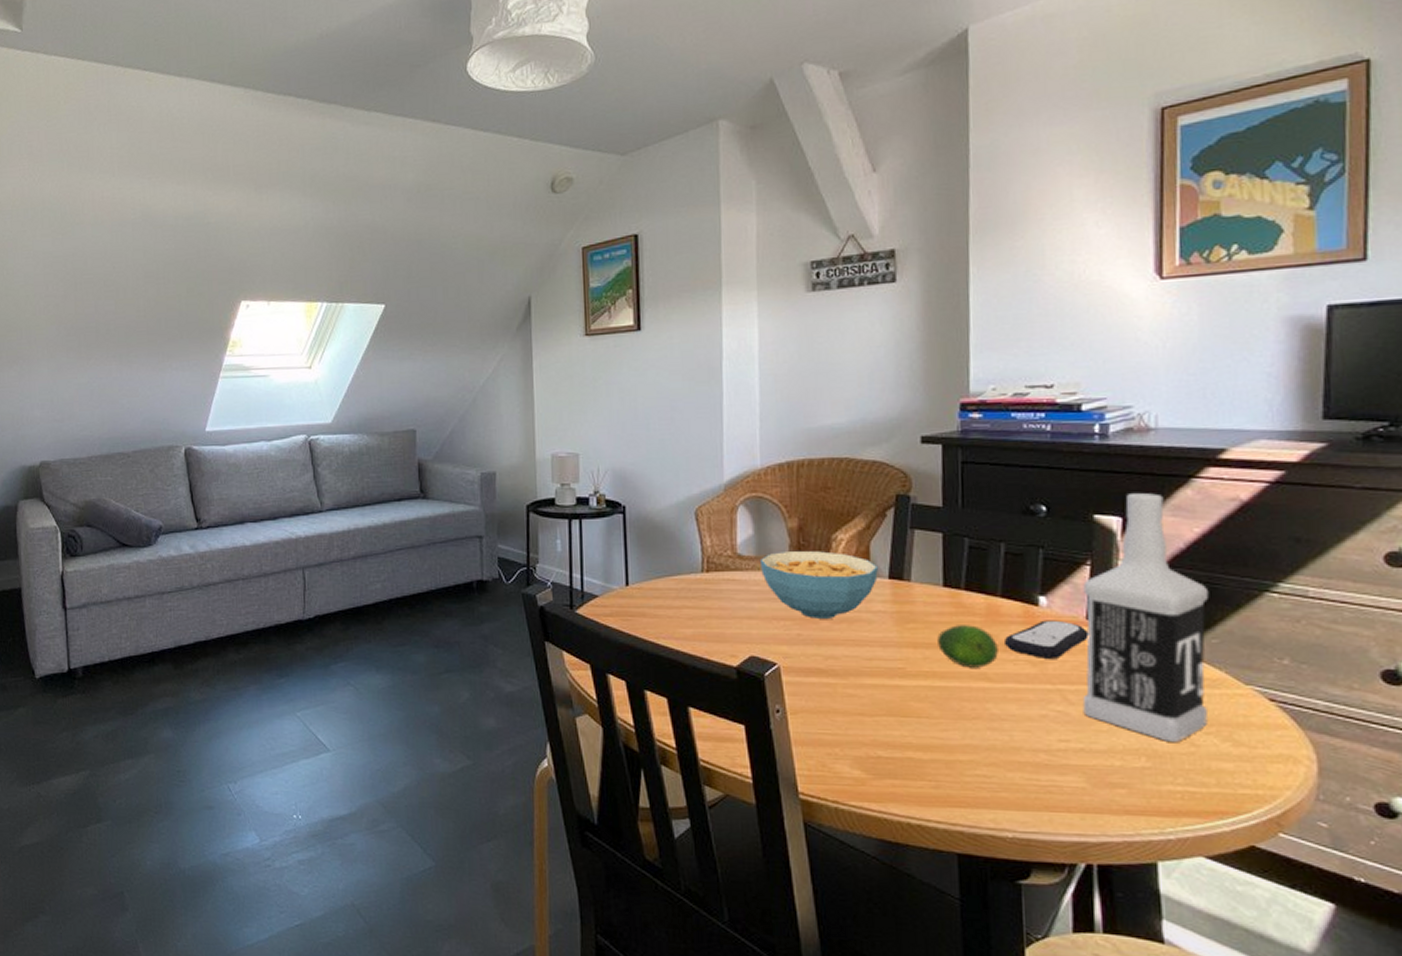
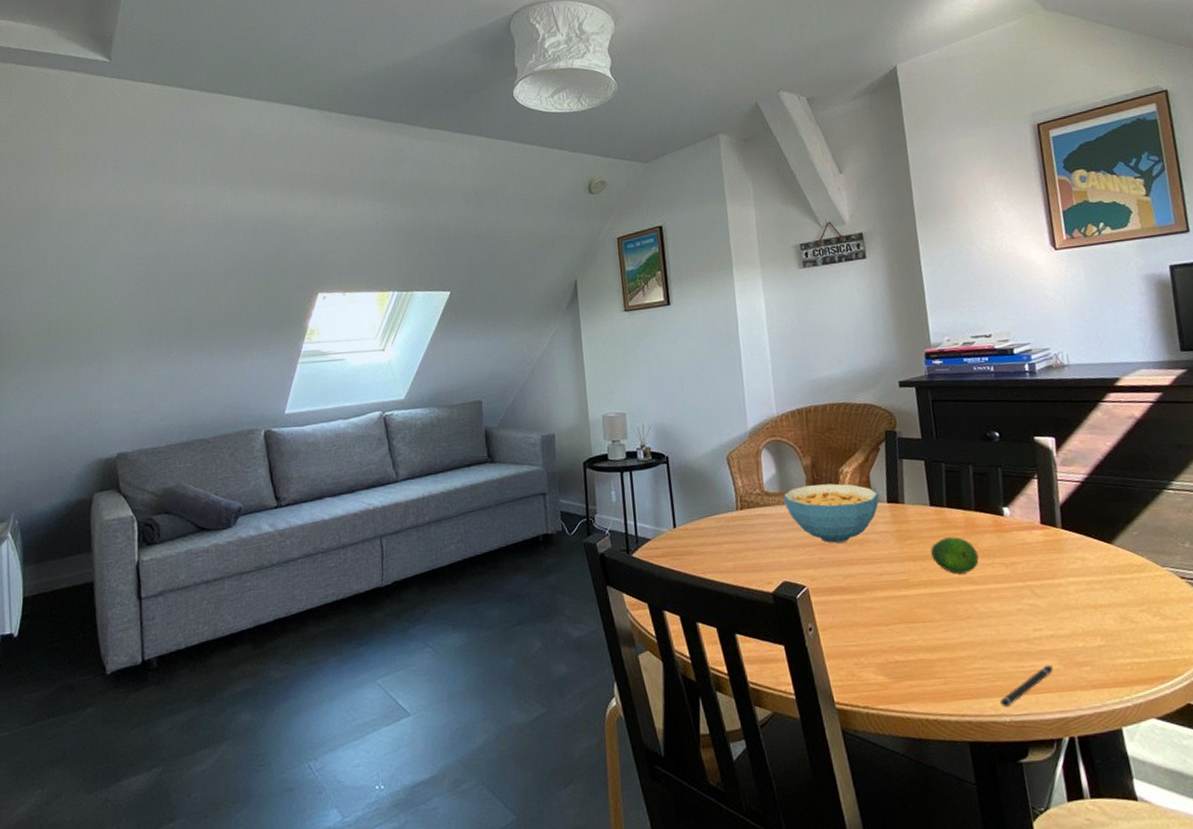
remote control: present [1003,620,1089,659] -> none [981,526,1044,560]
pen: none [1004,781,1077,823] -> present [1000,664,1053,708]
vodka: present [1082,493,1209,742] -> none [1034,416,1141,621]

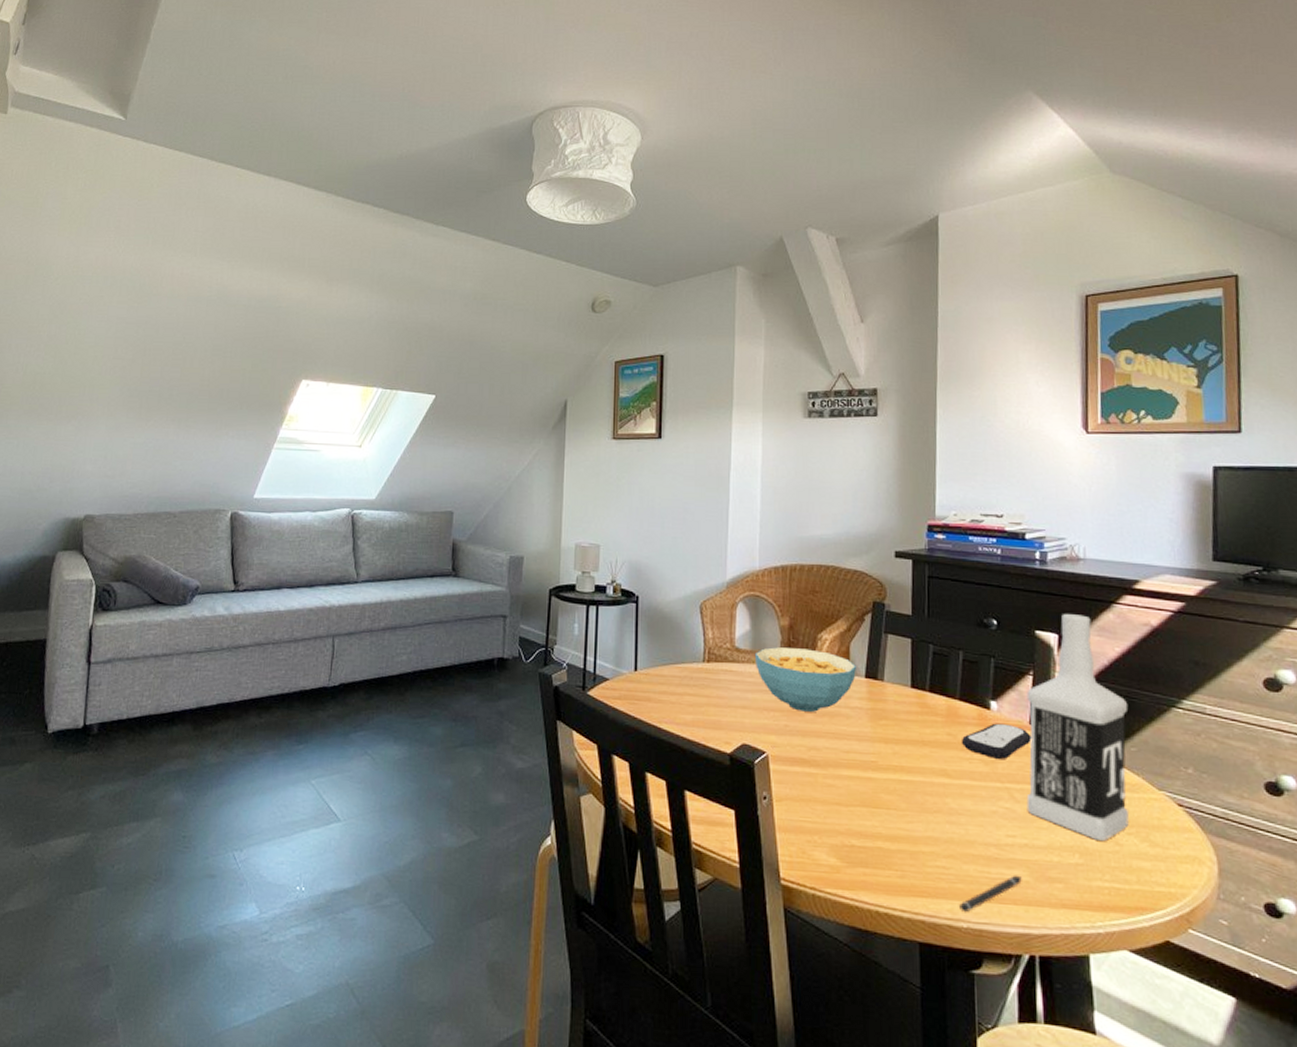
fruit: present [930,537,979,574] -> none [905,723,956,765]
remote control: none [981,526,1044,560] -> present [961,723,1032,759]
vodka: none [1034,416,1141,621] -> present [1026,614,1129,841]

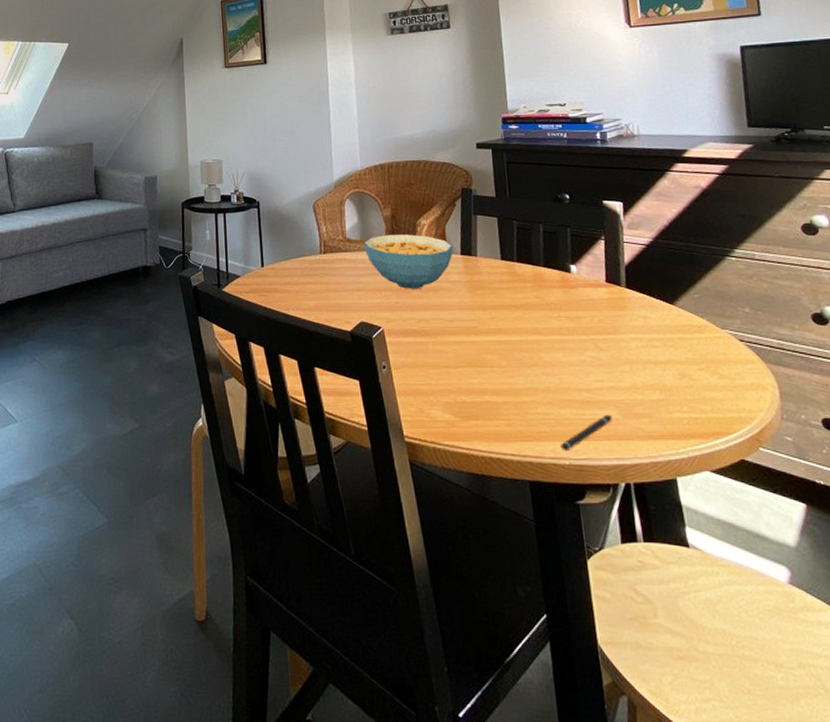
remote control: present [961,723,1032,759] -> none [548,283,609,315]
vodka: present [1026,614,1129,841] -> none [600,183,699,377]

